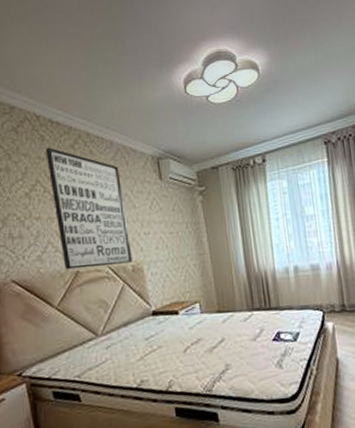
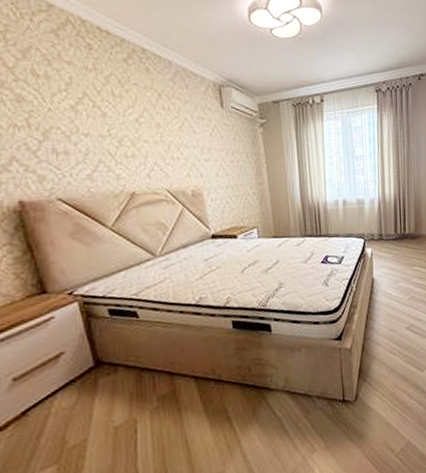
wall art: present [45,147,132,270] -> none [93,58,192,191]

